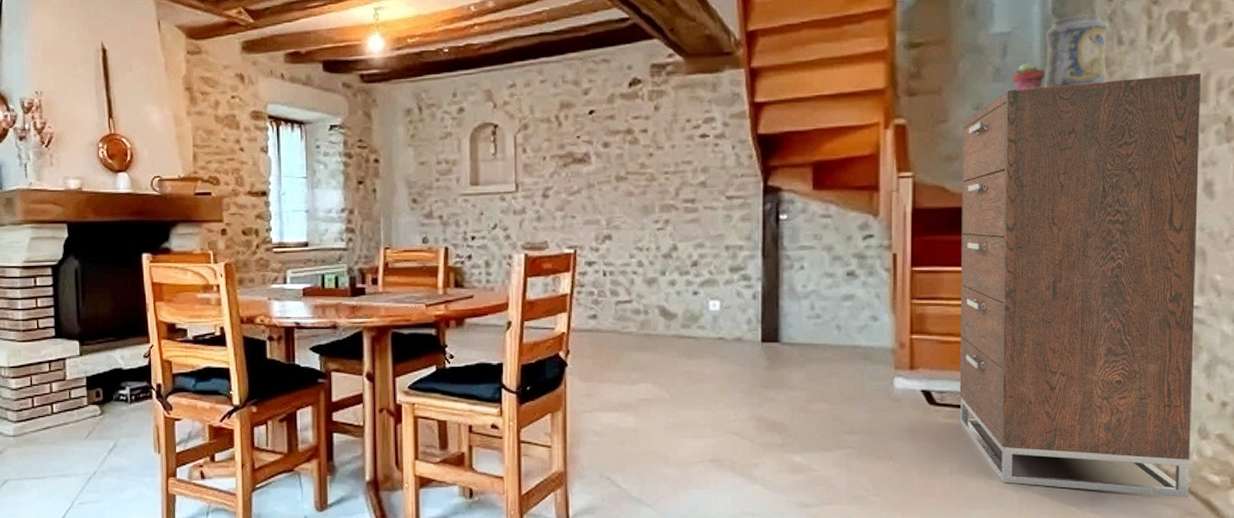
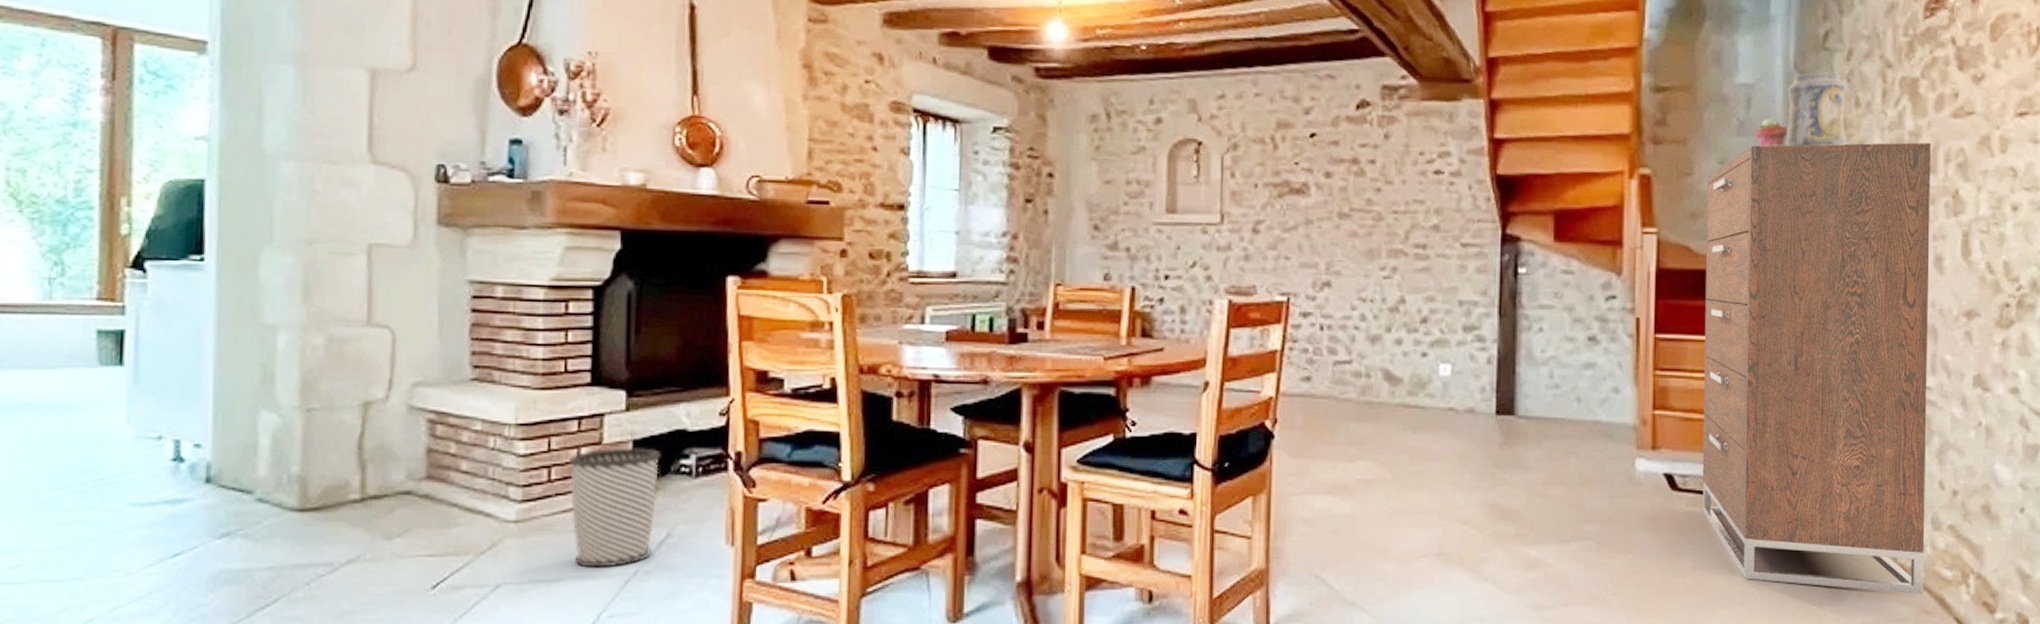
wastebasket: none [45,382,106,469] -> present [569,447,661,568]

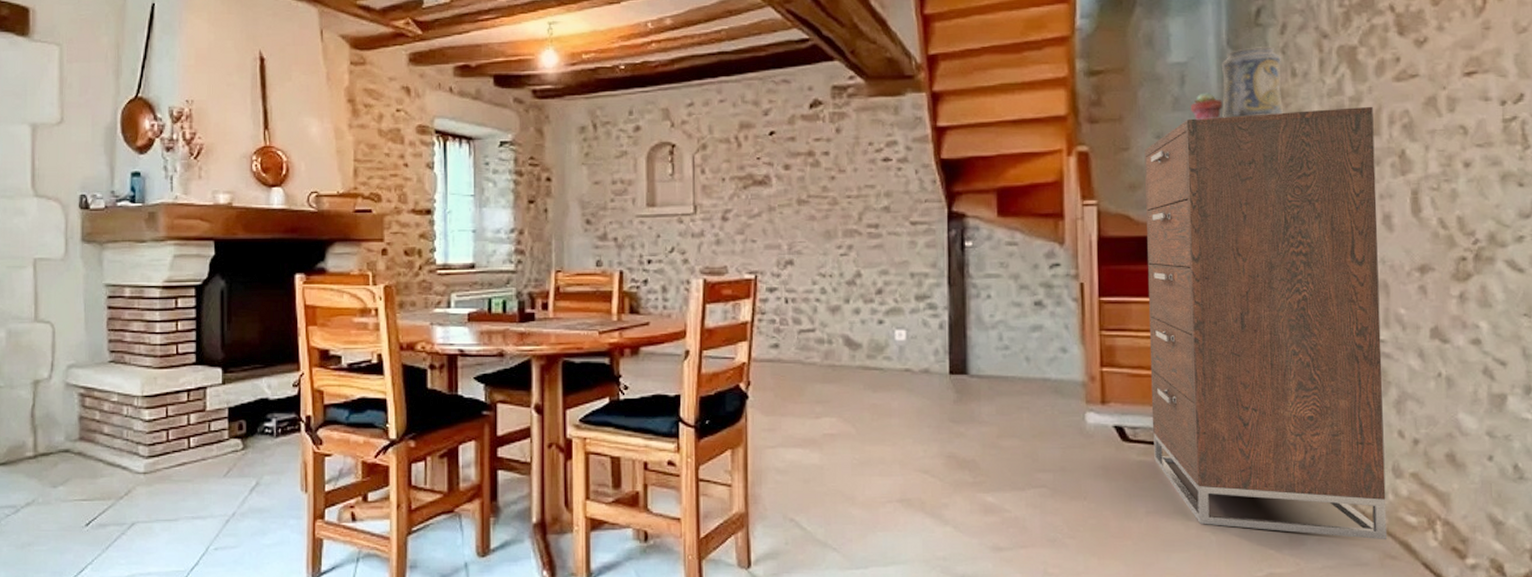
wastebasket: present [569,447,661,568] -> none [182,413,250,510]

